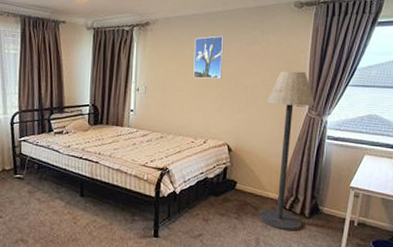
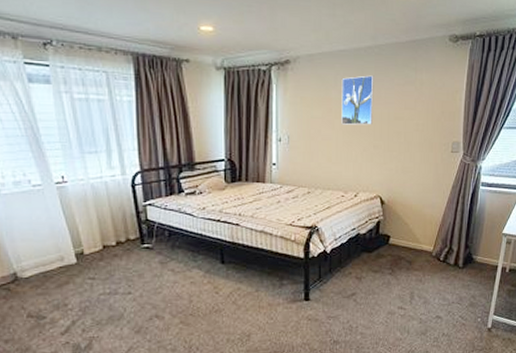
floor lamp: present [258,71,315,230] -> none [412,114,470,282]

